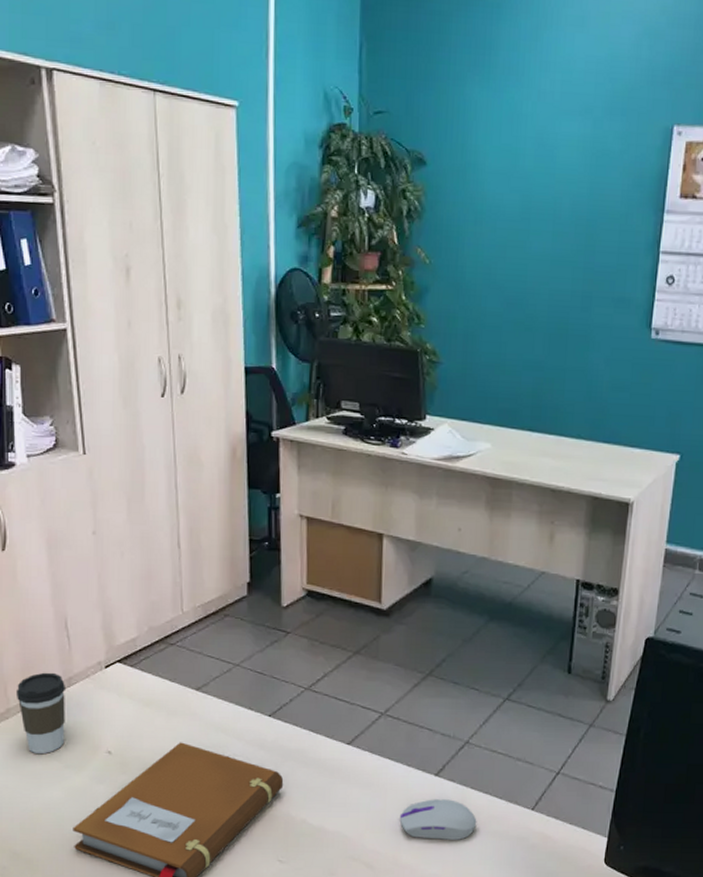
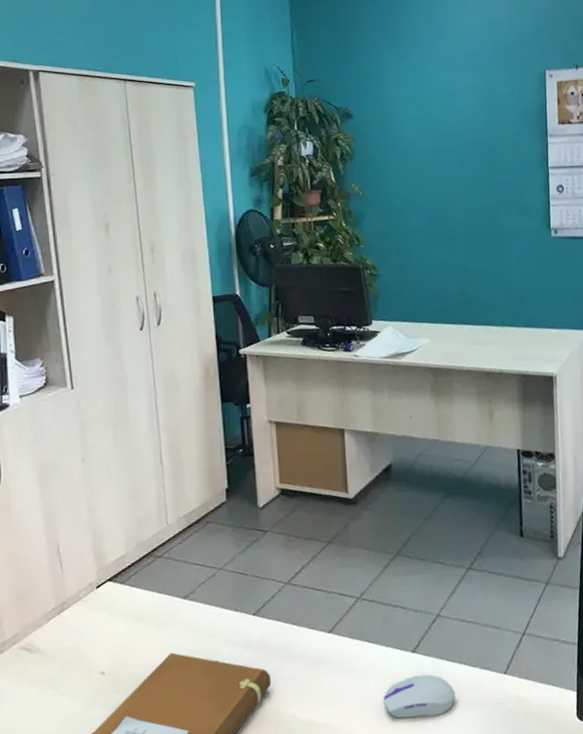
coffee cup: present [15,672,65,755] -> none [10,599,59,685]

